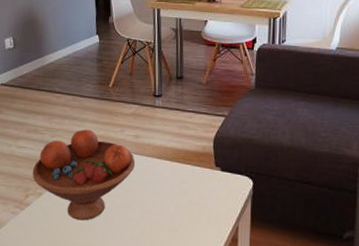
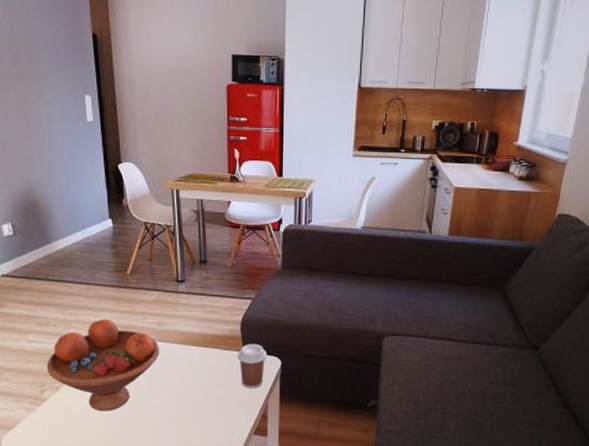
coffee cup: none [209,161,239,209] -> present [237,343,268,389]

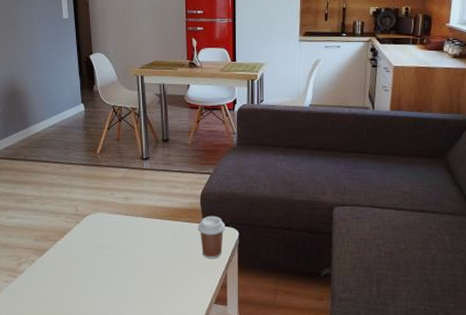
fruit bowl: present [46,319,159,411] -> none [23,195,126,282]

